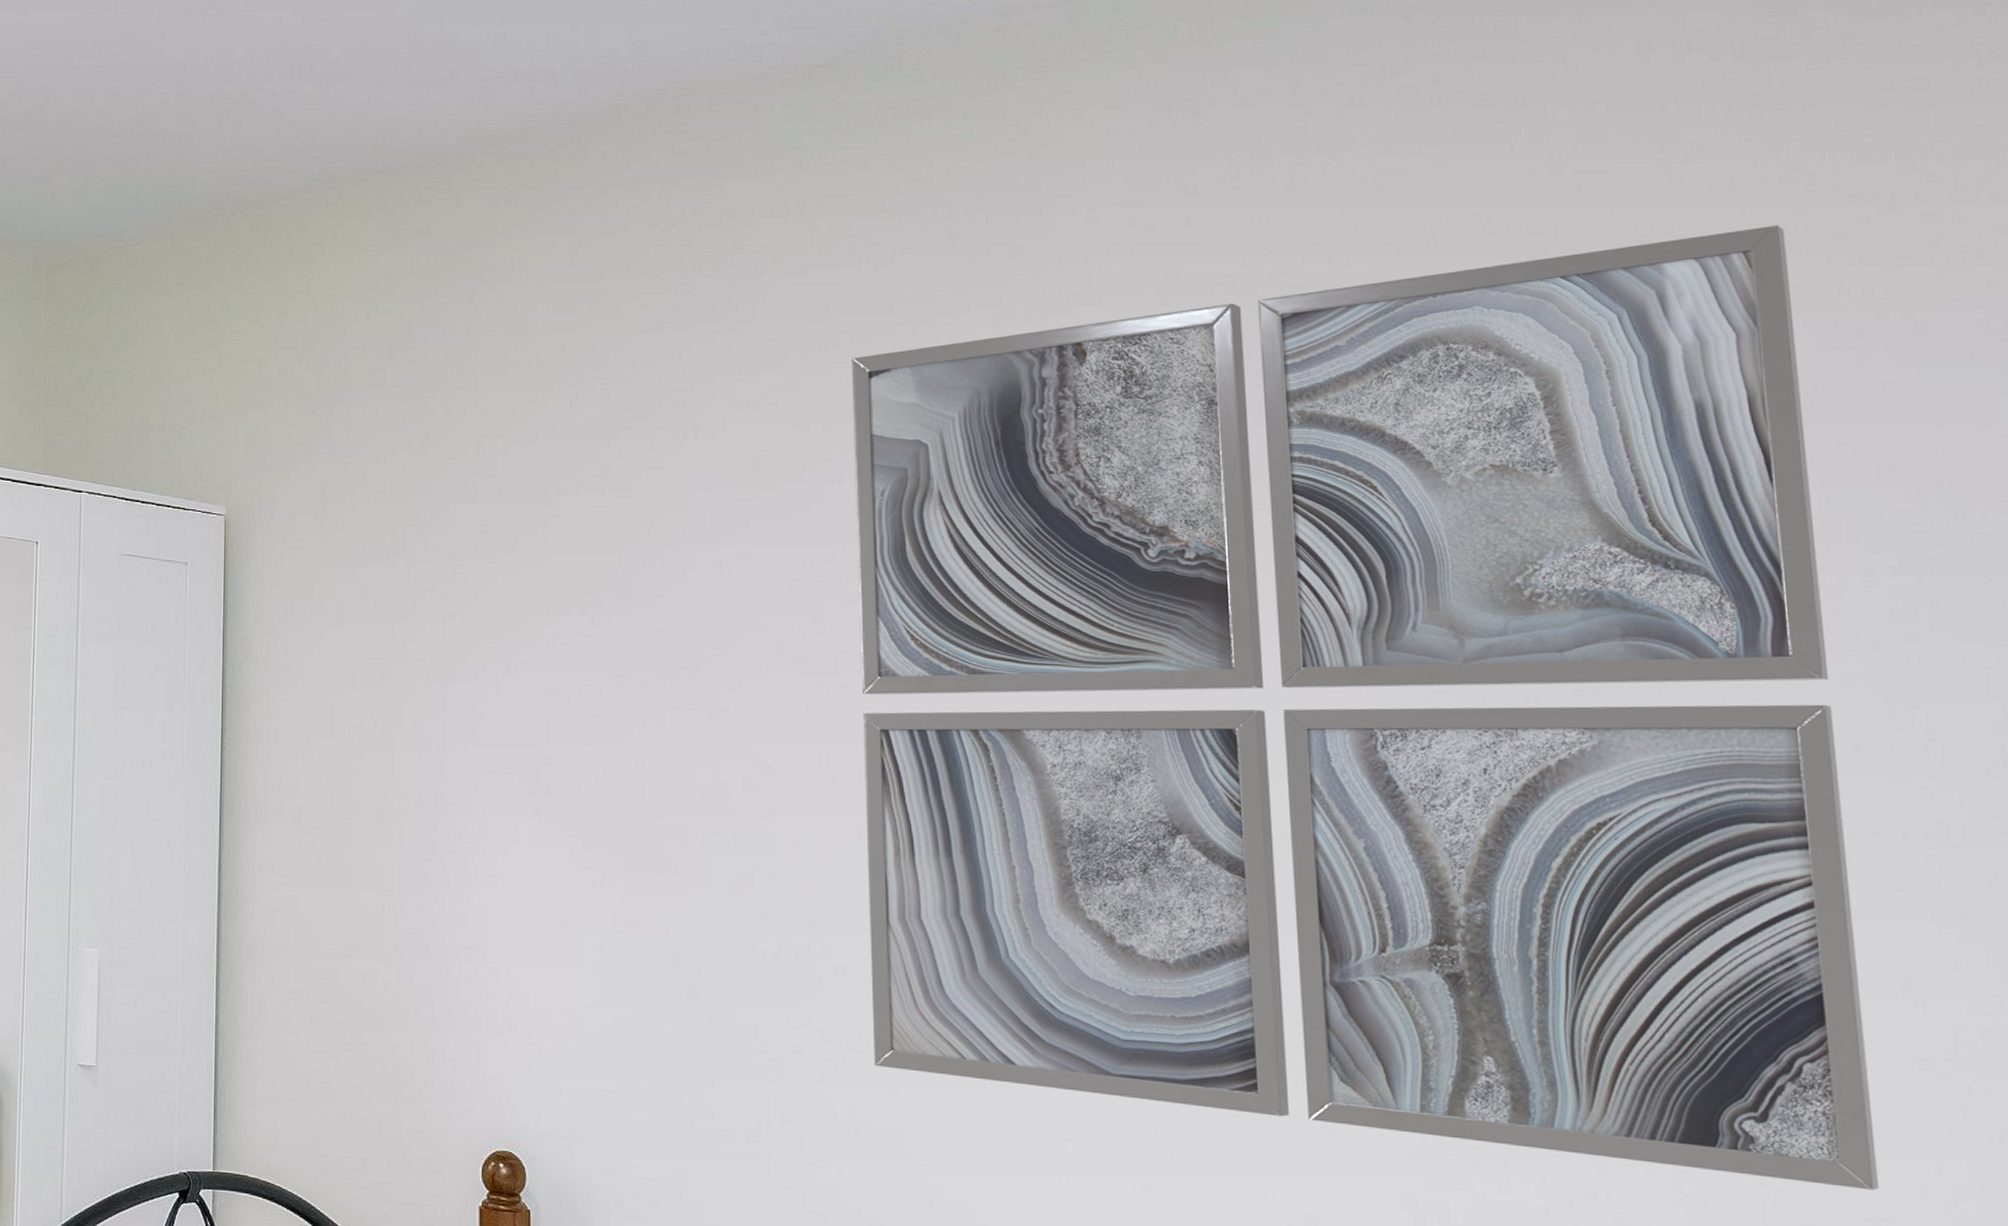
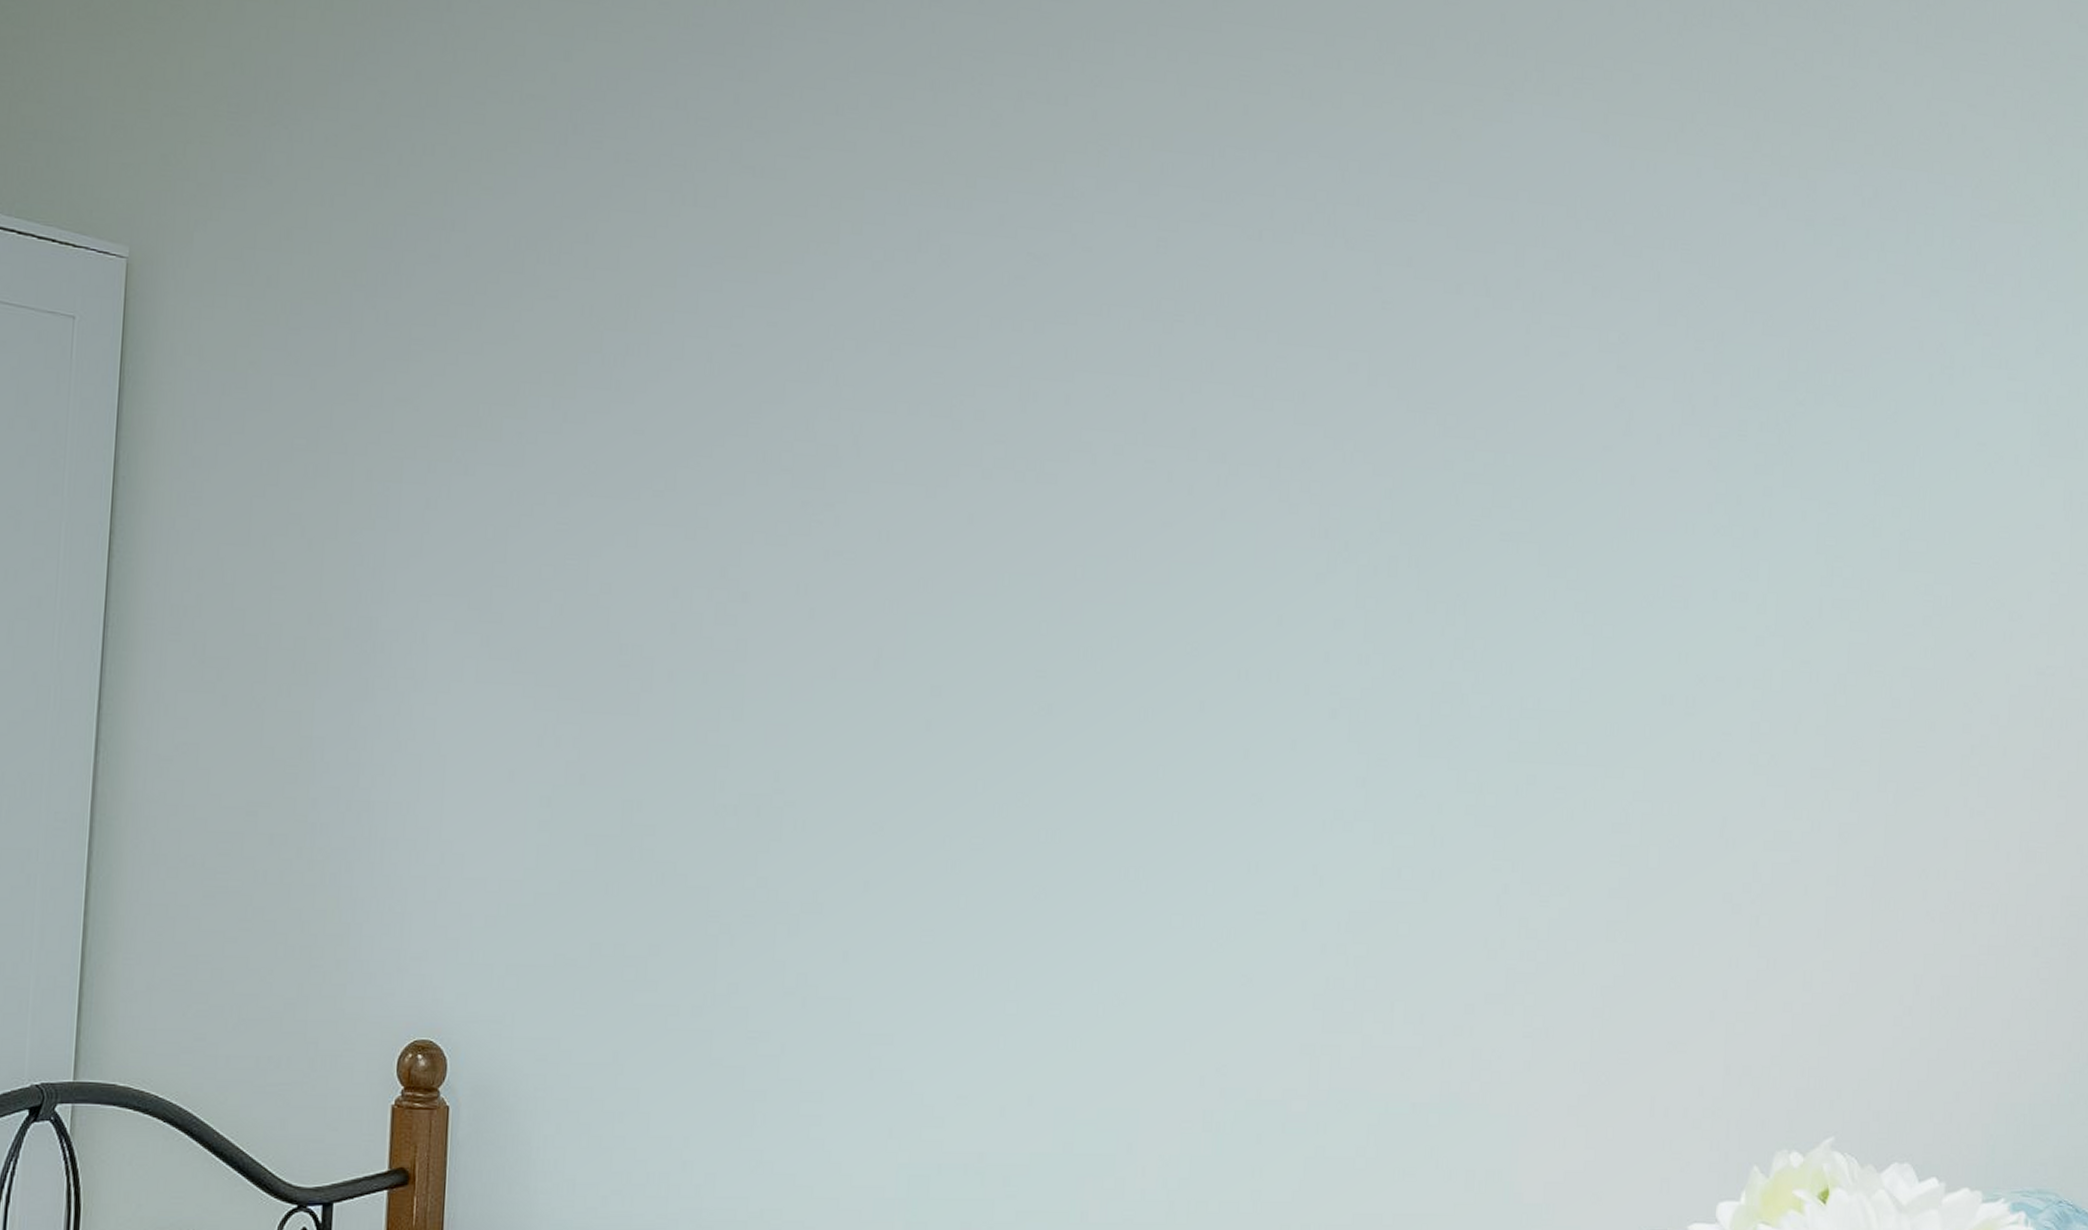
wall art: present [851,225,1879,1191] -> none [827,72,1720,1016]

